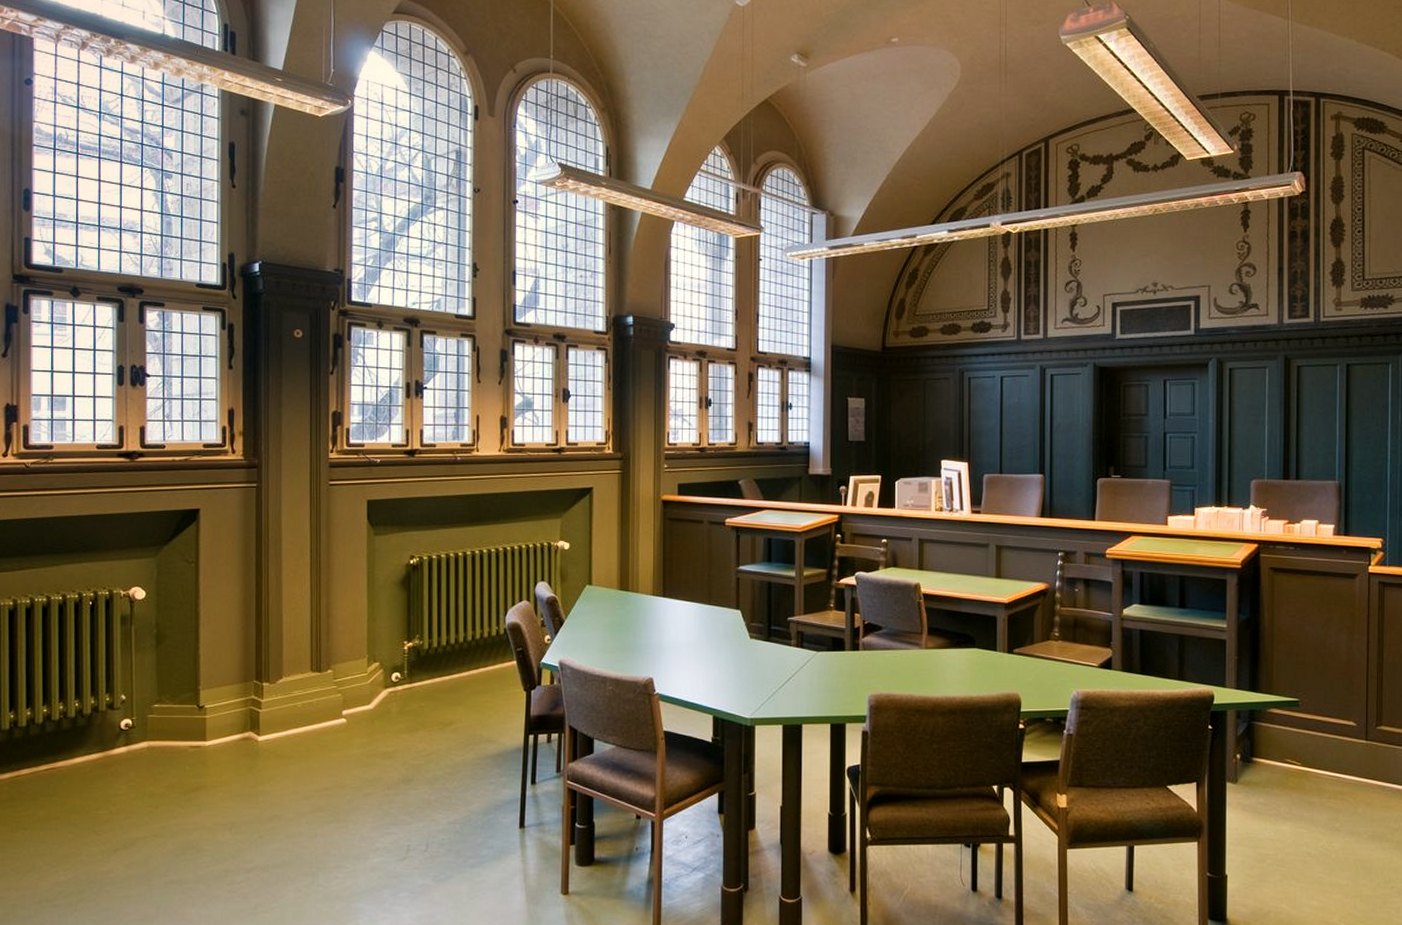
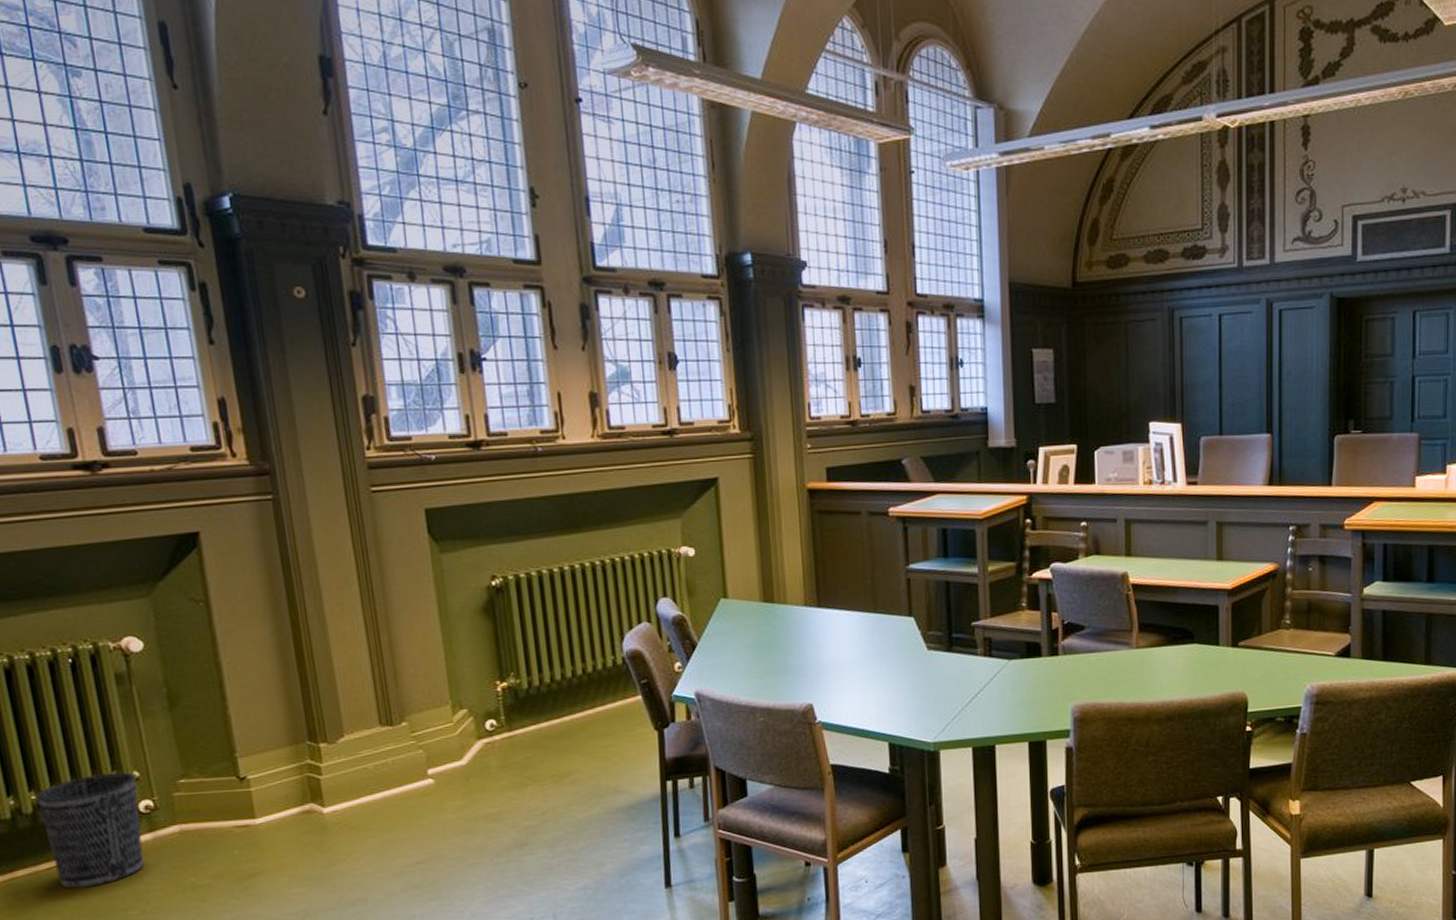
wastebasket: none [48,695,122,789] -> present [37,772,144,890]

